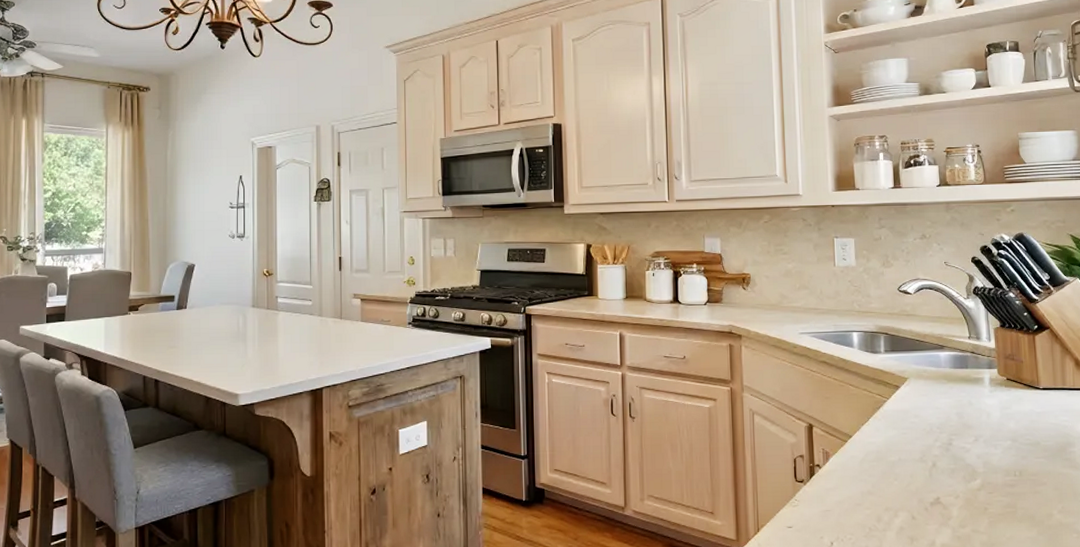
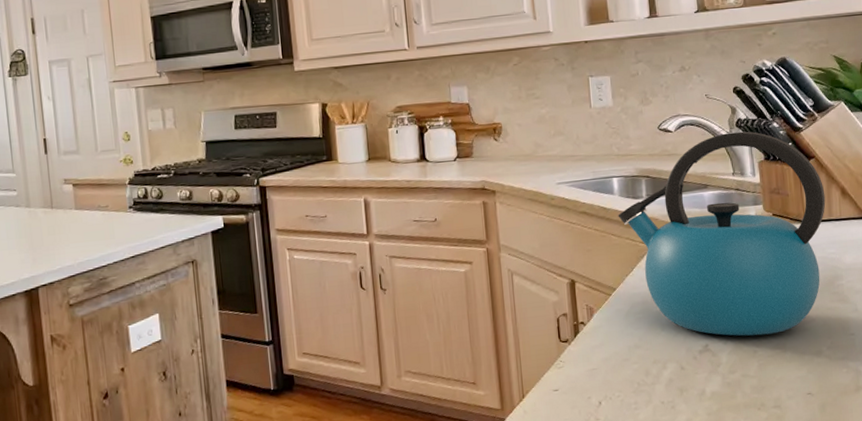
kettle: none [856,299,1059,494] -> present [618,131,826,336]

